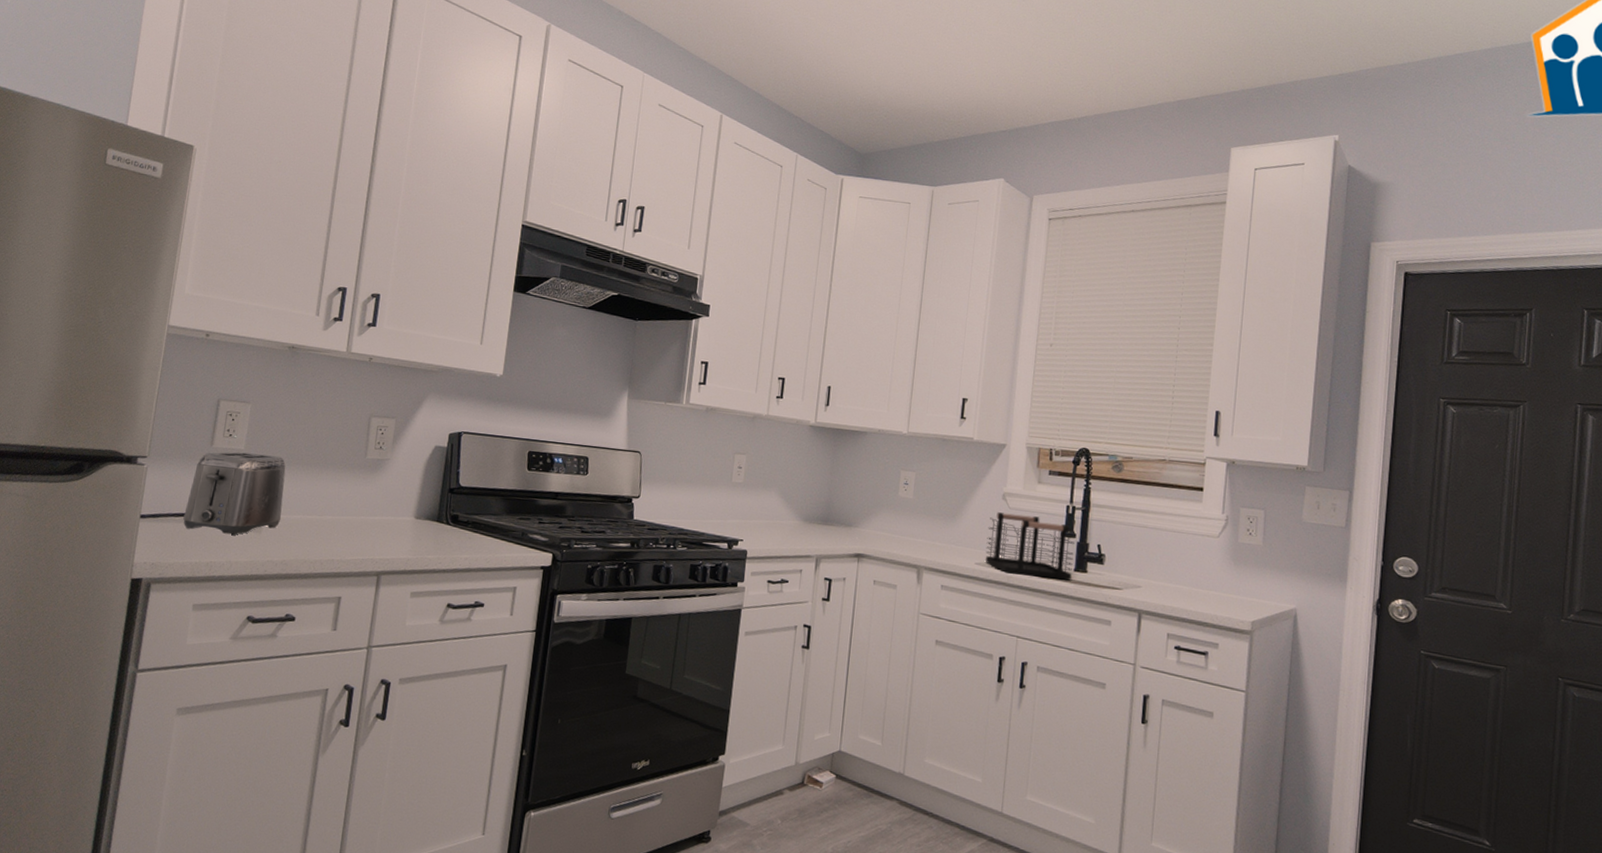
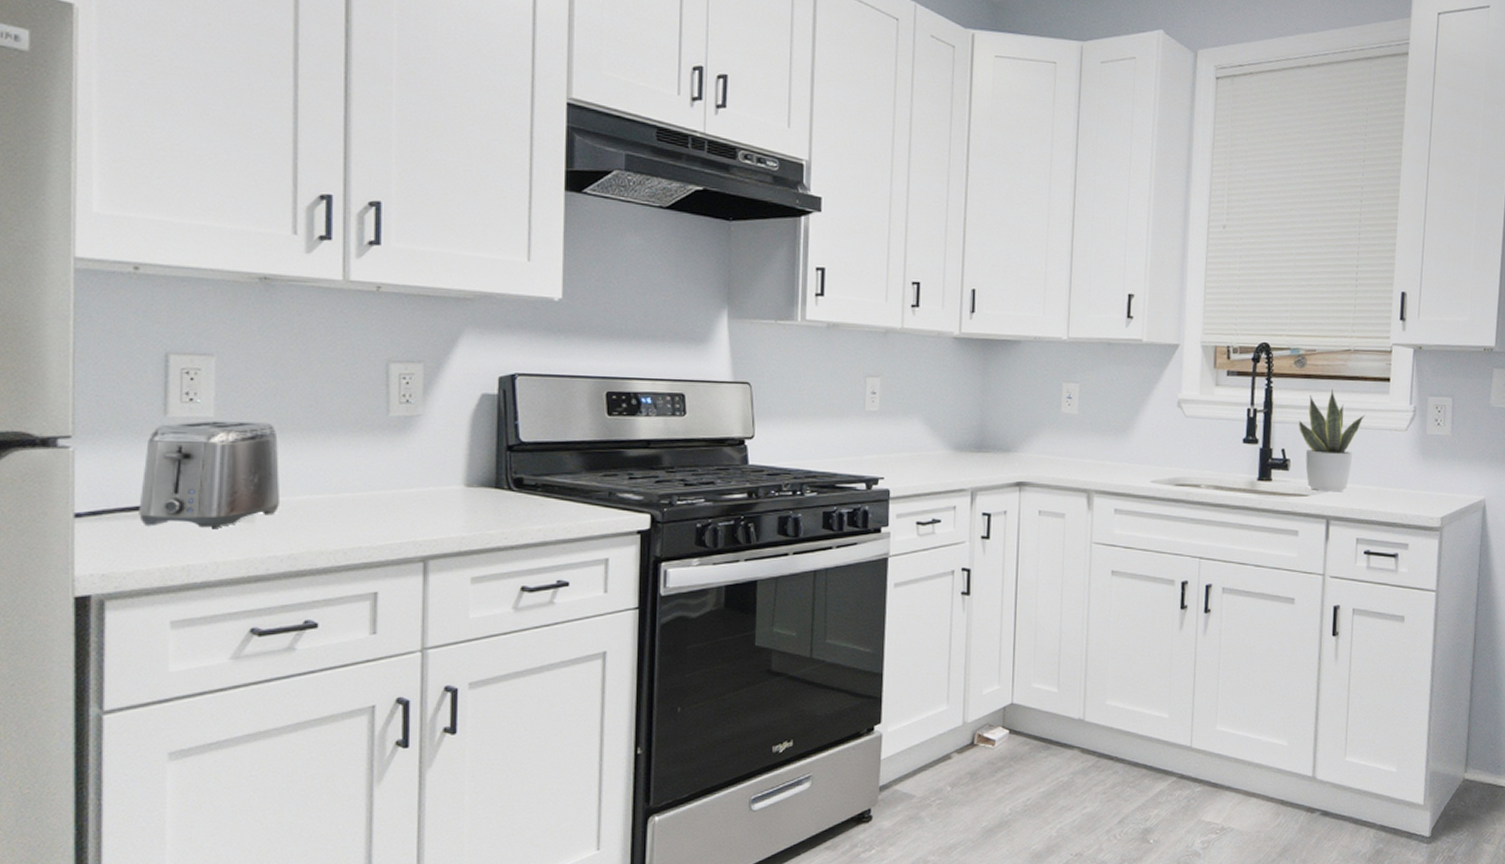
dish rack: present [985,512,1076,581] -> none [1161,422,1258,491]
potted plant: none [1114,493,1179,589] -> present [1299,388,1366,492]

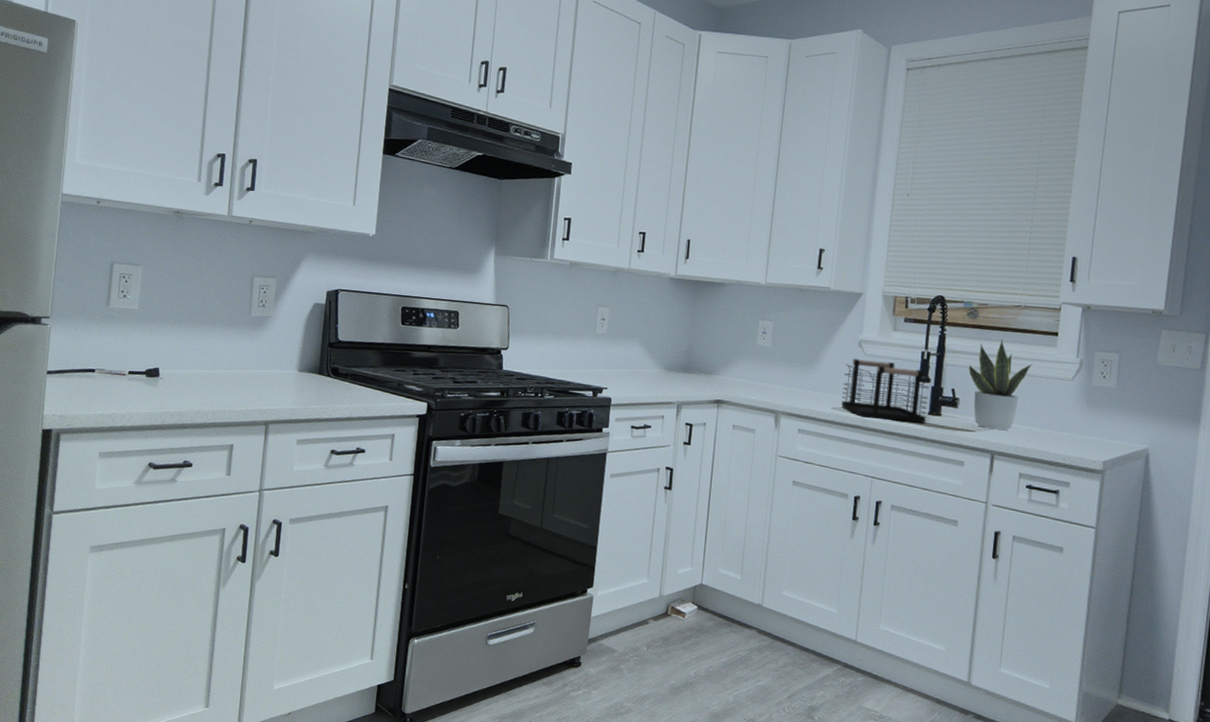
toaster: present [139,420,281,528] -> none [86,311,177,389]
dish rack: none [1161,422,1258,491] -> present [841,359,930,424]

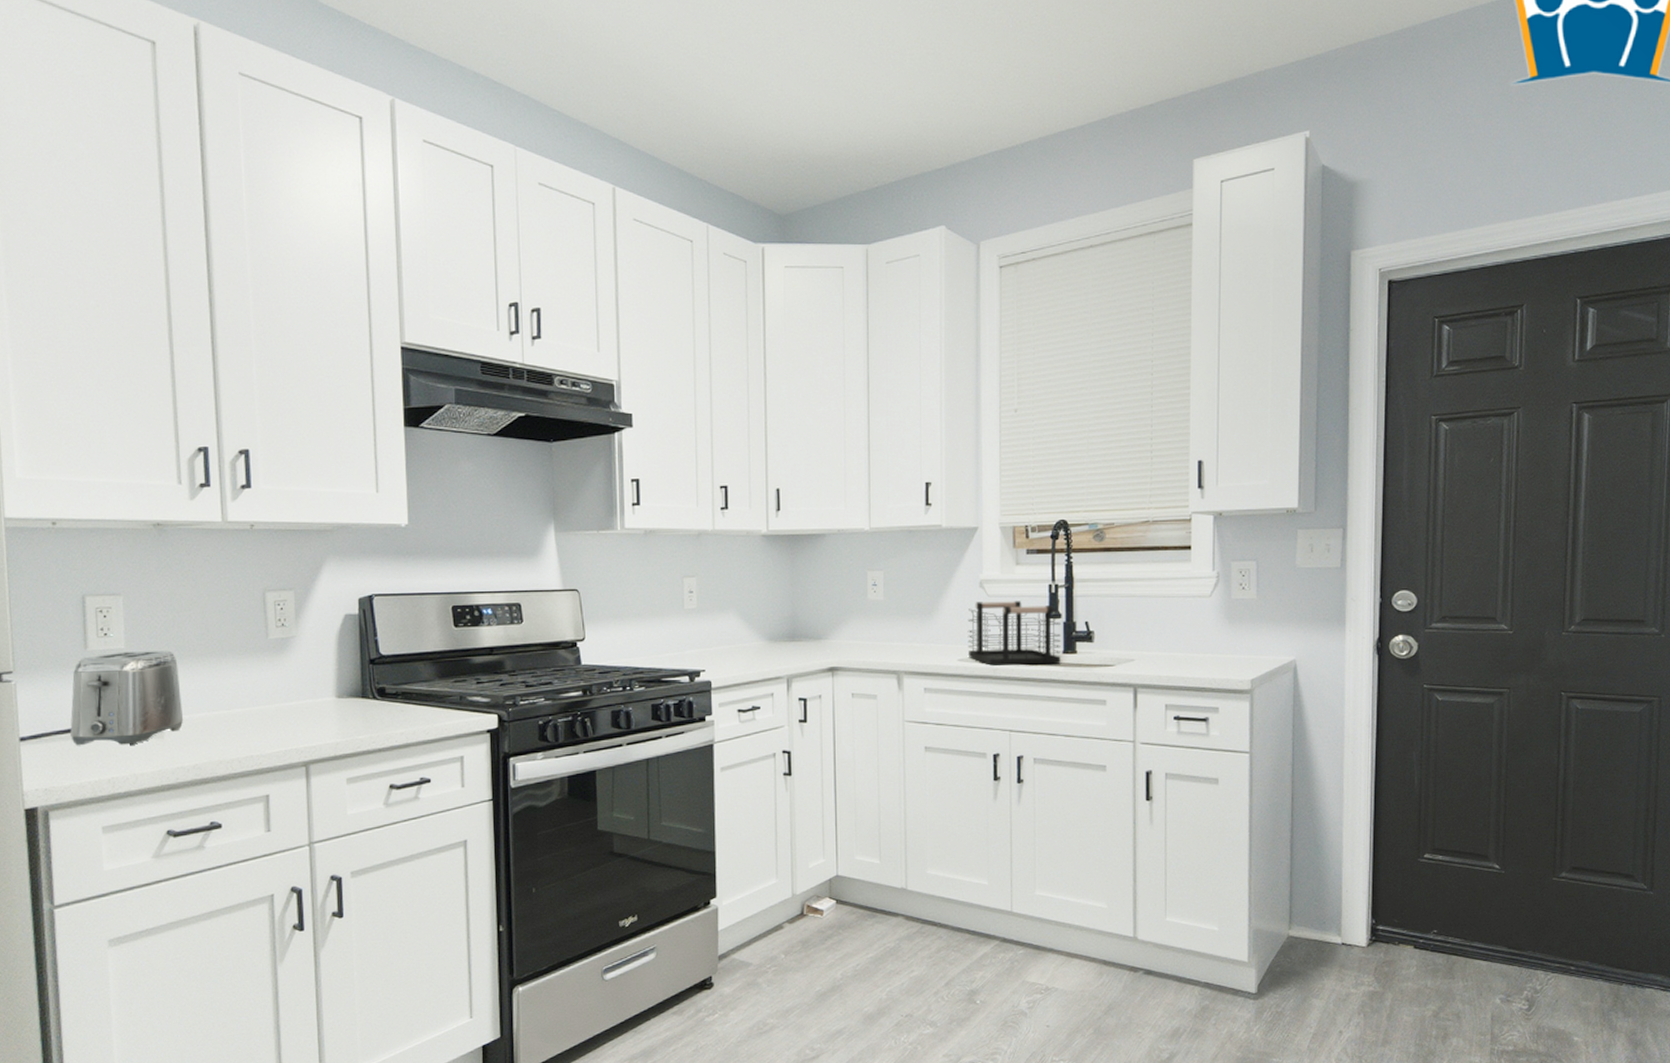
toaster: none [86,311,177,389] -> present [70,651,184,746]
potted plant: present [968,338,1033,431] -> none [1101,559,1168,661]

